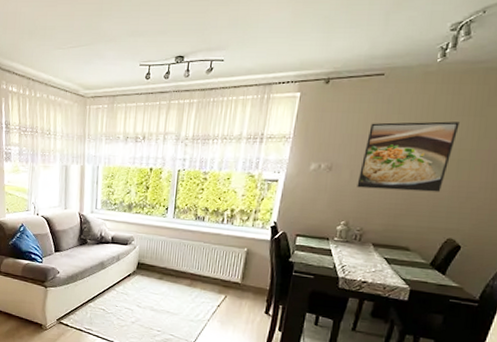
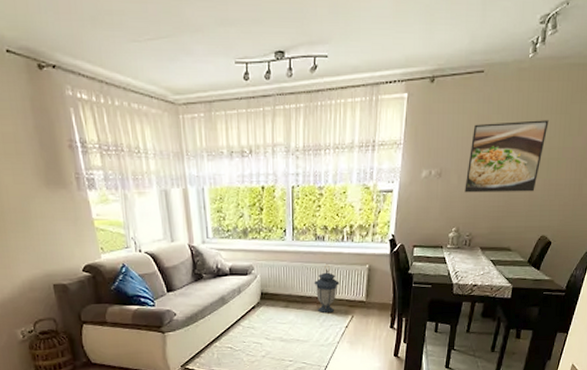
lantern: none [189,243,216,291] -> present [314,264,340,314]

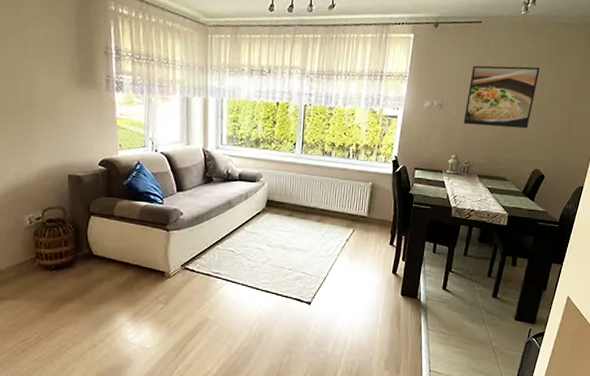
lantern: present [314,264,340,314] -> none [318,178,343,226]

